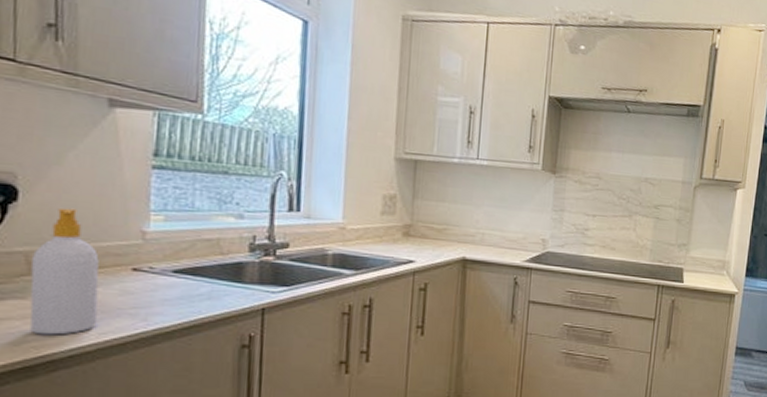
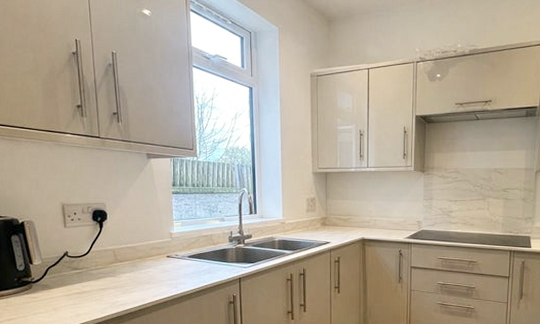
soap bottle: present [29,207,99,335] -> none [117,222,152,298]

